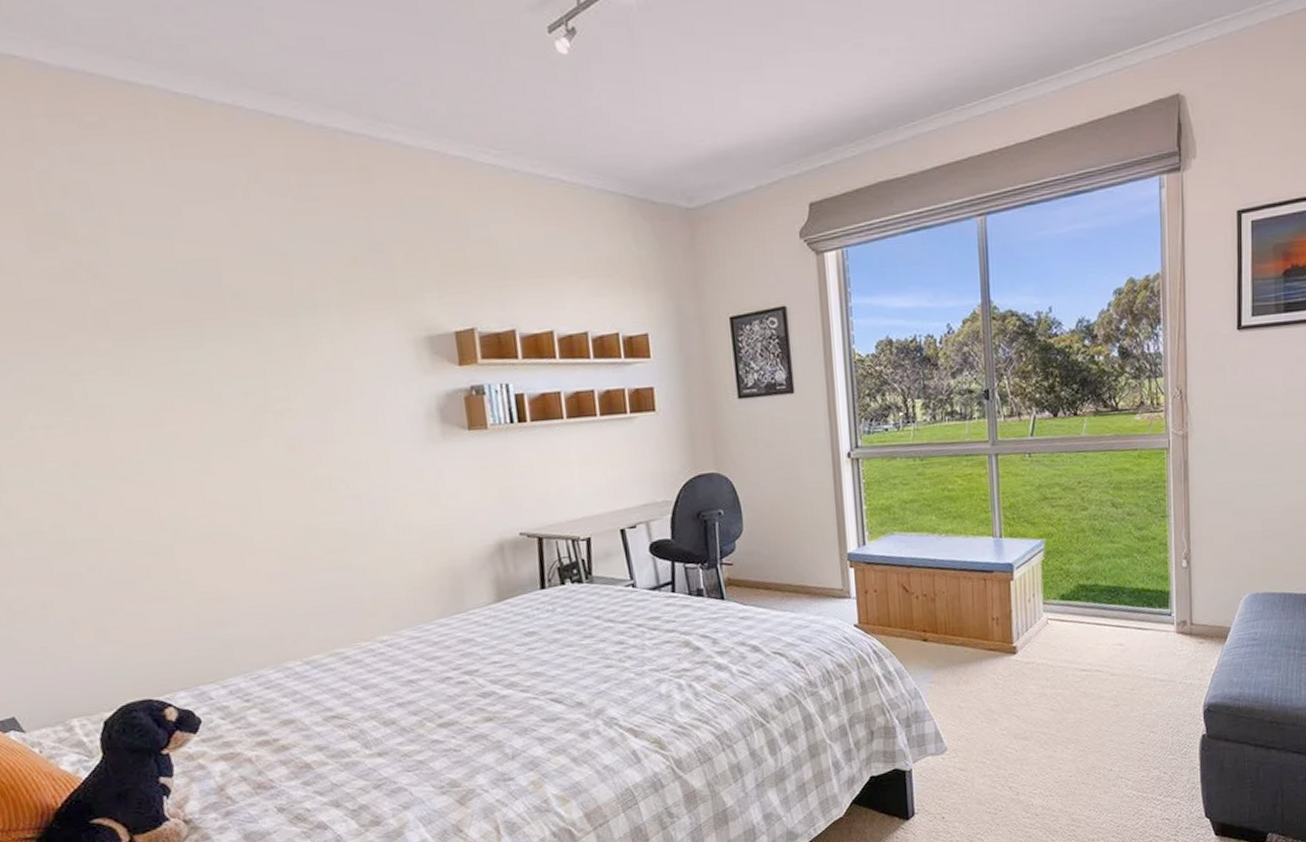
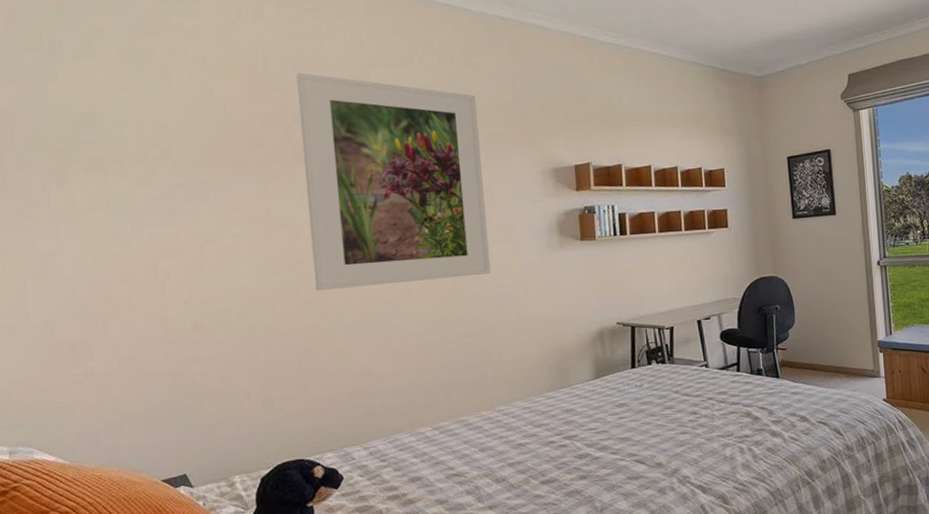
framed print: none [86,212,359,498] -> present [296,72,491,292]

